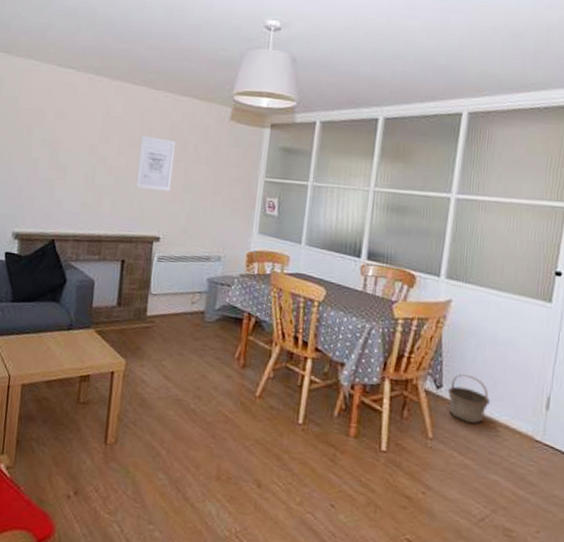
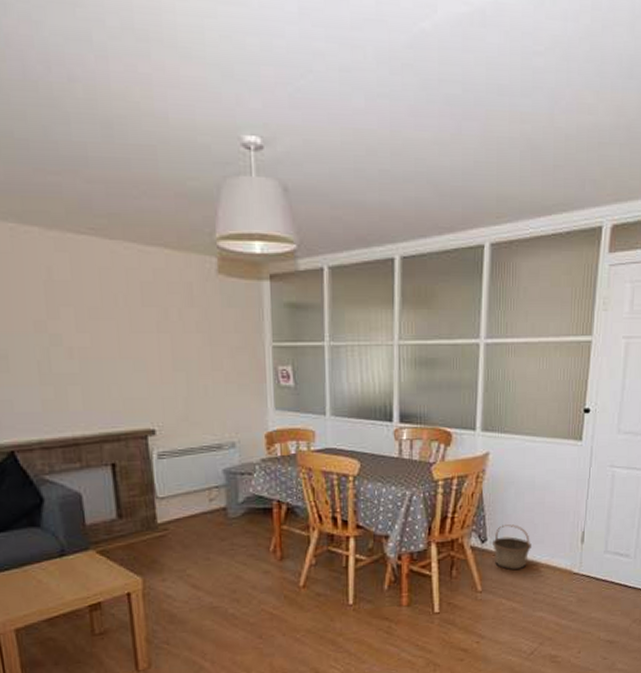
wall art: present [135,135,176,191] -> none [104,302,156,372]

